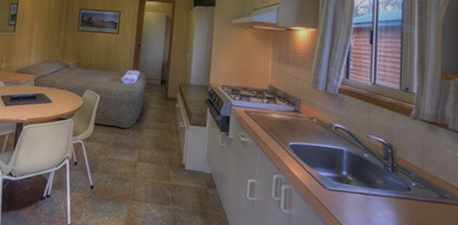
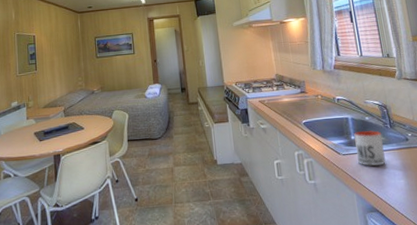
mug: none [345,168,380,211] -> present [354,130,386,166]

